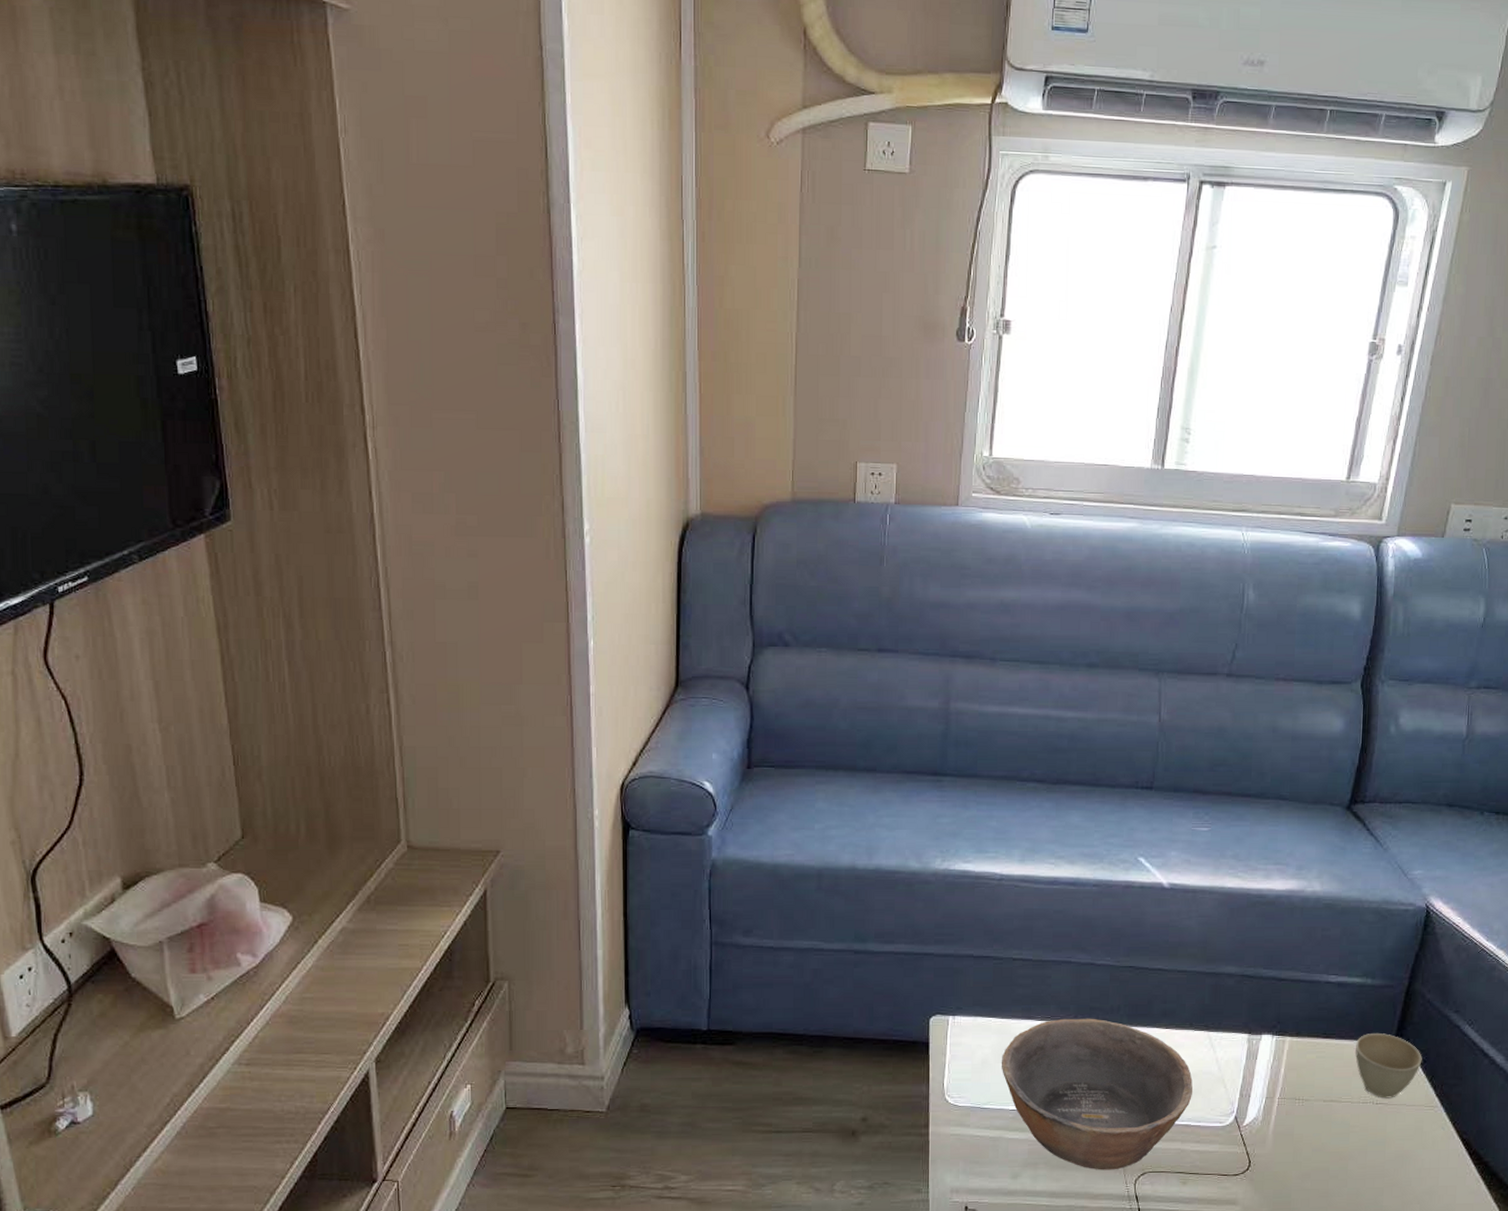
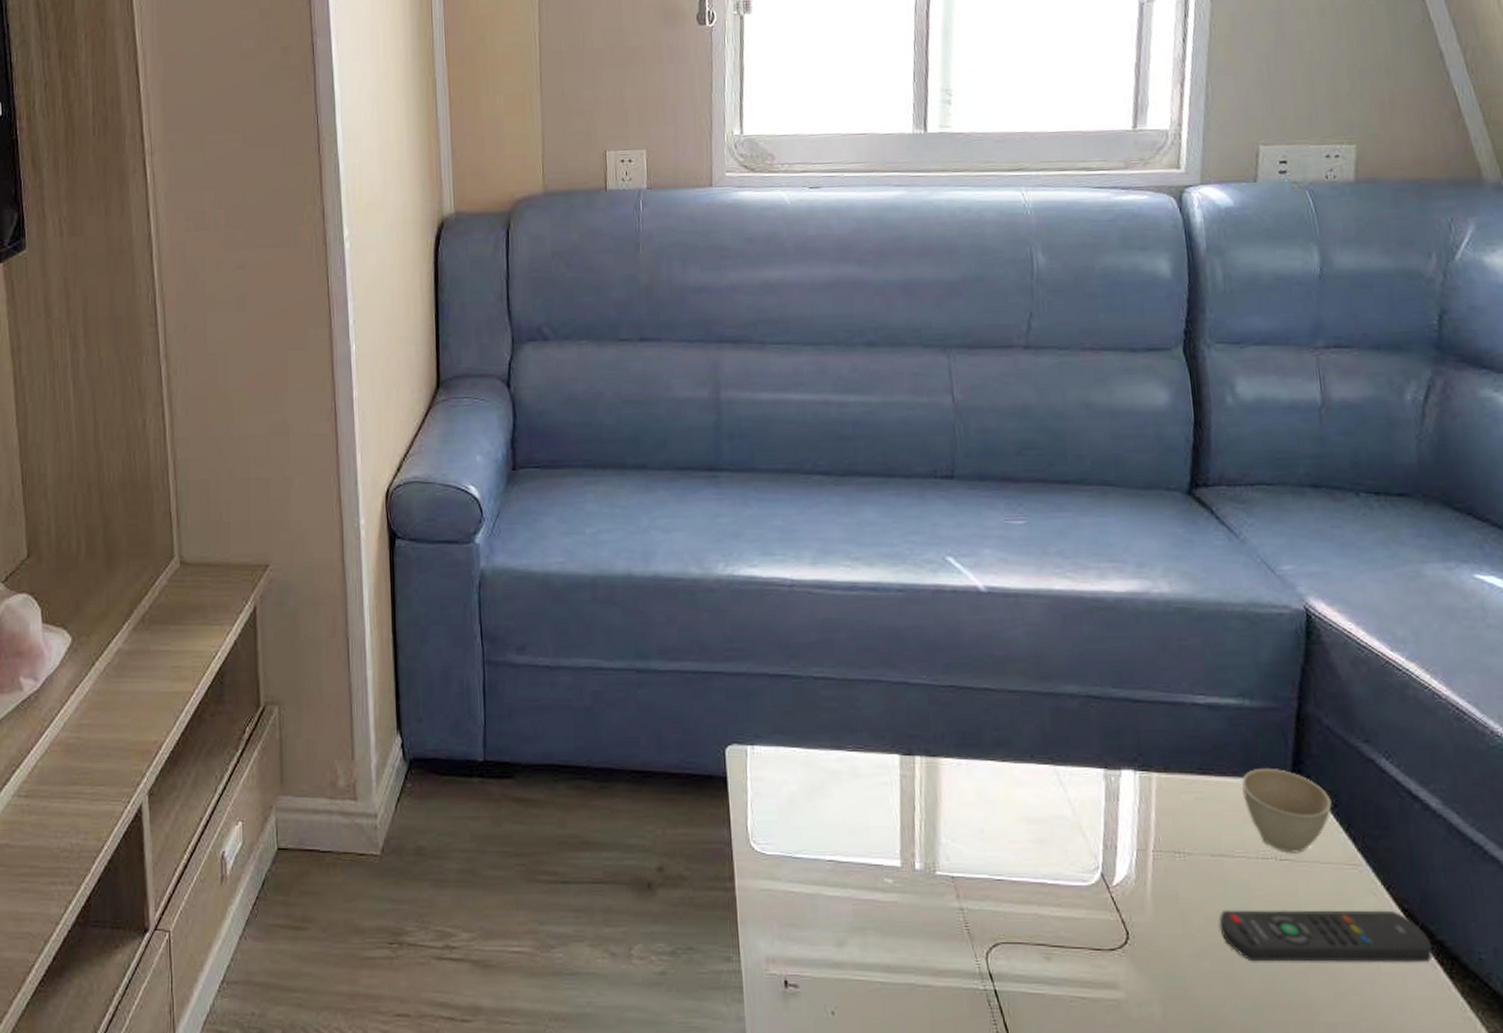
bowl: present [1001,1018,1193,1170] -> none [811,748,1044,939]
remote control: none [1322,1141,1479,1181] -> present [1219,911,1433,963]

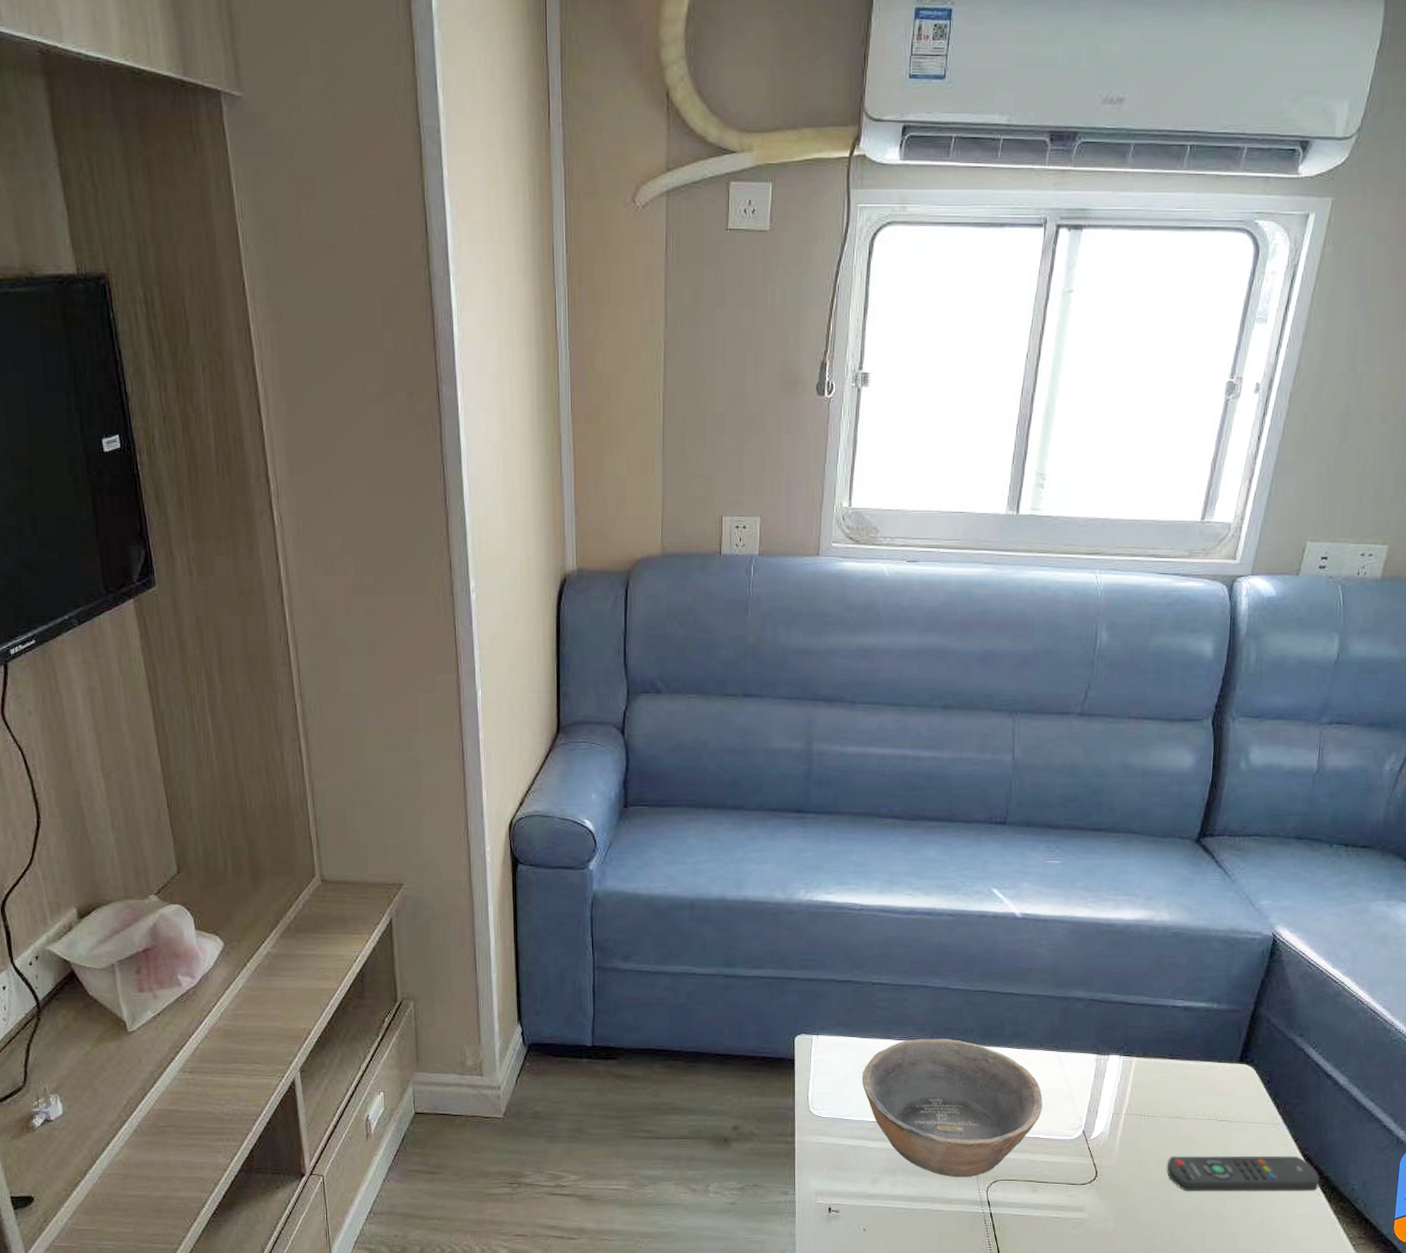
bowl: none [811,748,1044,939] -> present [861,1038,1043,1178]
cup: present [1242,769,1332,853] -> none [1200,1055,1266,1116]

